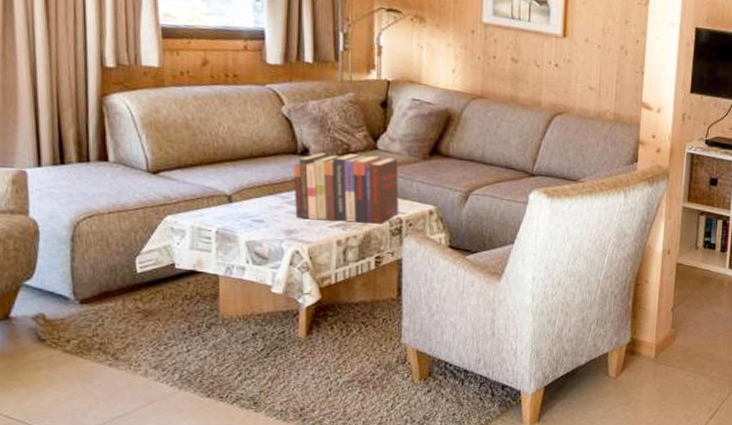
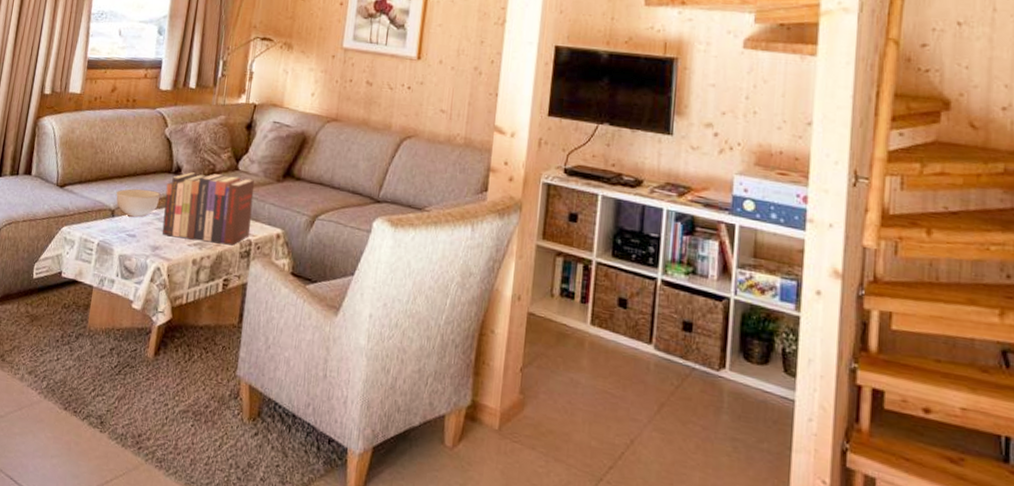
bowl: none [231,172,288,202] -> present [116,188,161,218]

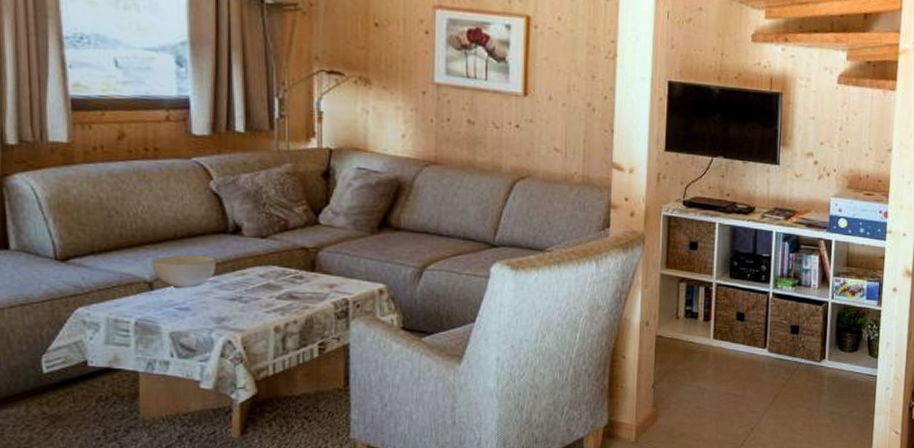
books: present [161,172,254,246] -> none [224,230,345,307]

